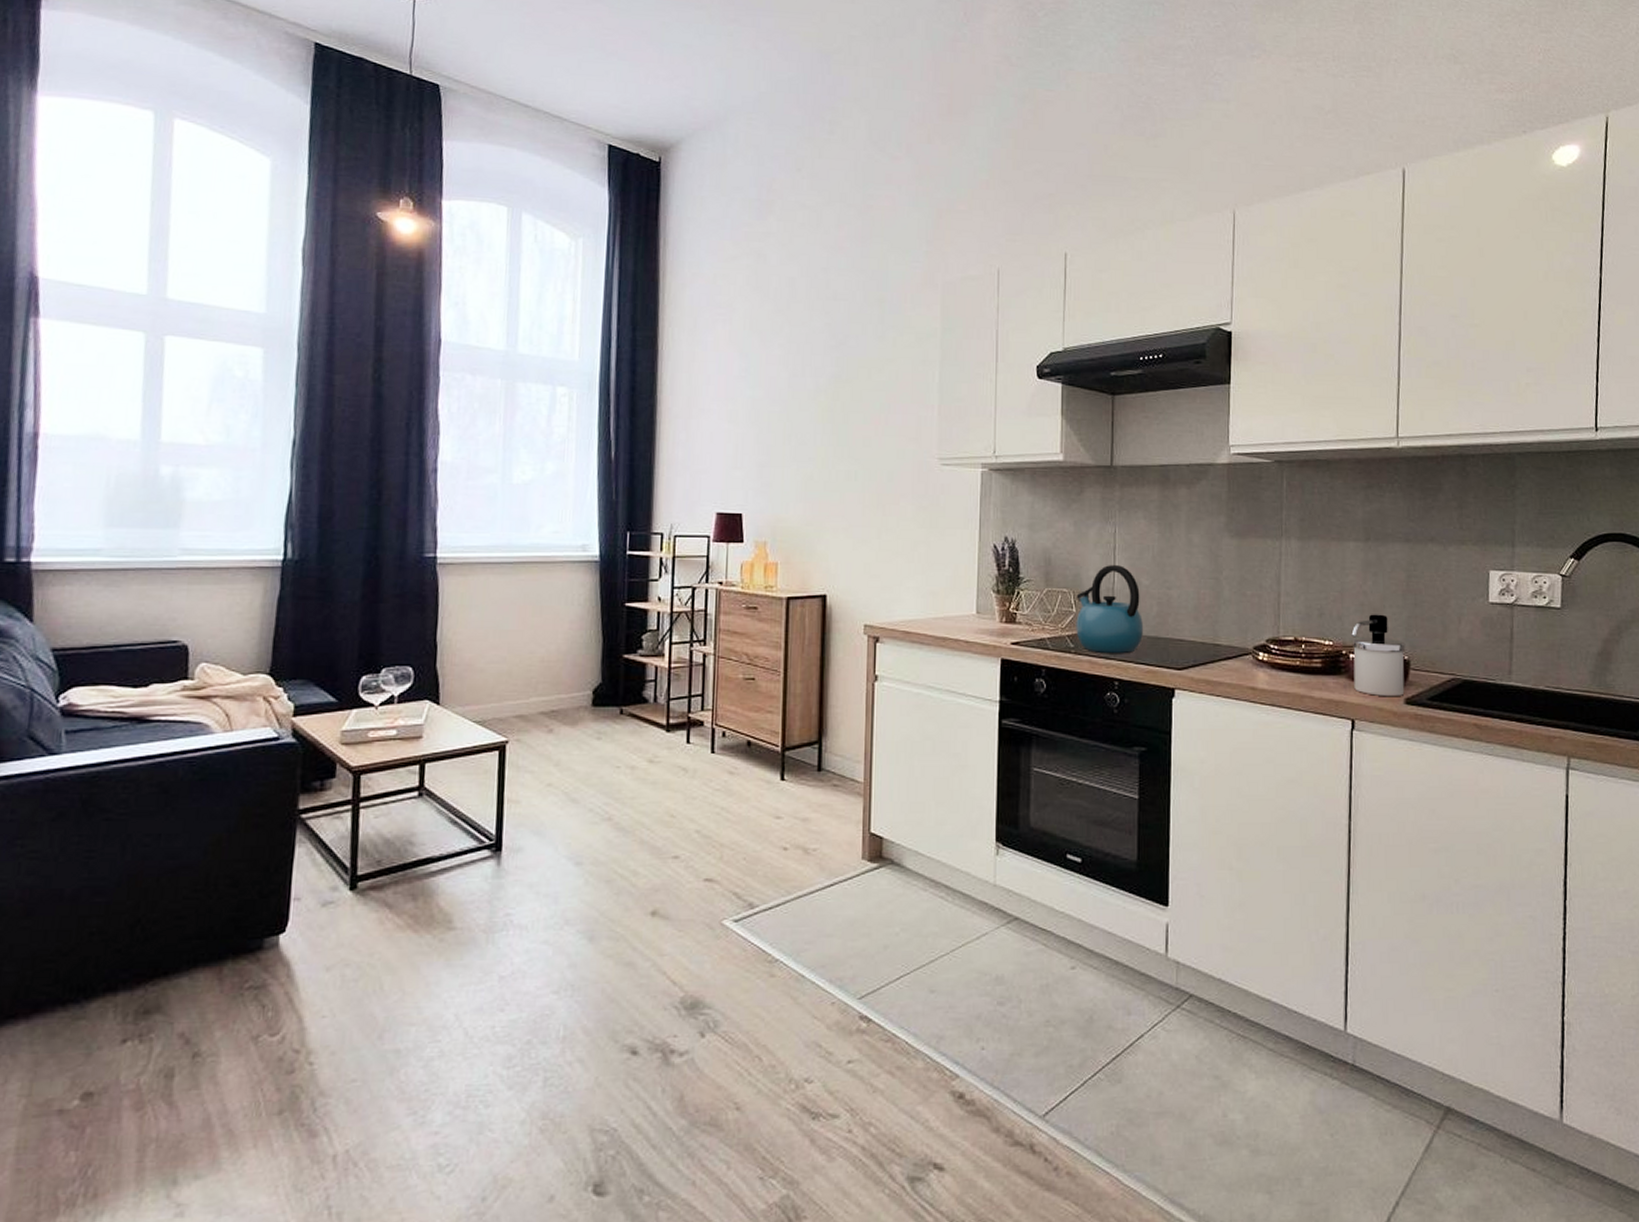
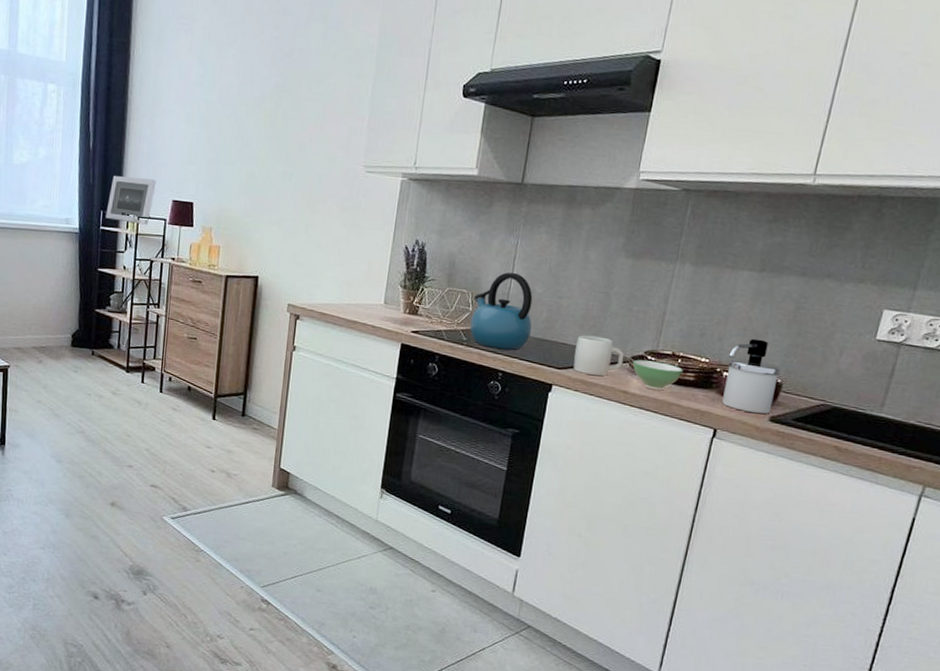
picture frame: none [633,489,695,545] -> present [106,176,156,225]
mug: none [1192,628,1246,674] -> present [573,335,625,377]
bowl: none [1255,650,1309,683] -> present [632,359,684,391]

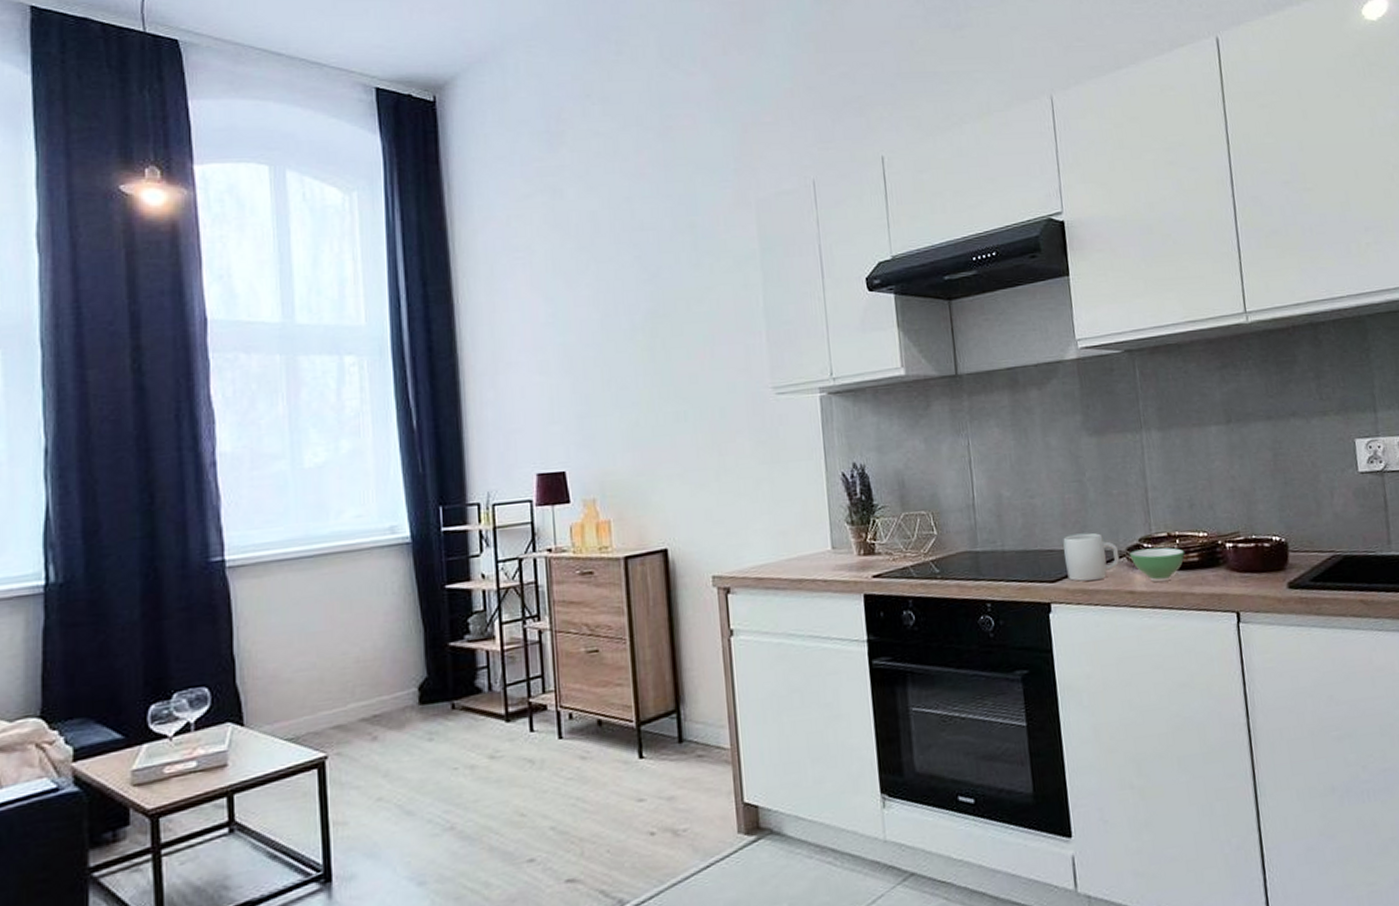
picture frame: present [106,176,156,225] -> none [447,452,511,517]
kettle: present [470,272,533,351] -> none [935,479,1011,576]
soap dispenser: present [722,339,782,415] -> none [1224,497,1287,584]

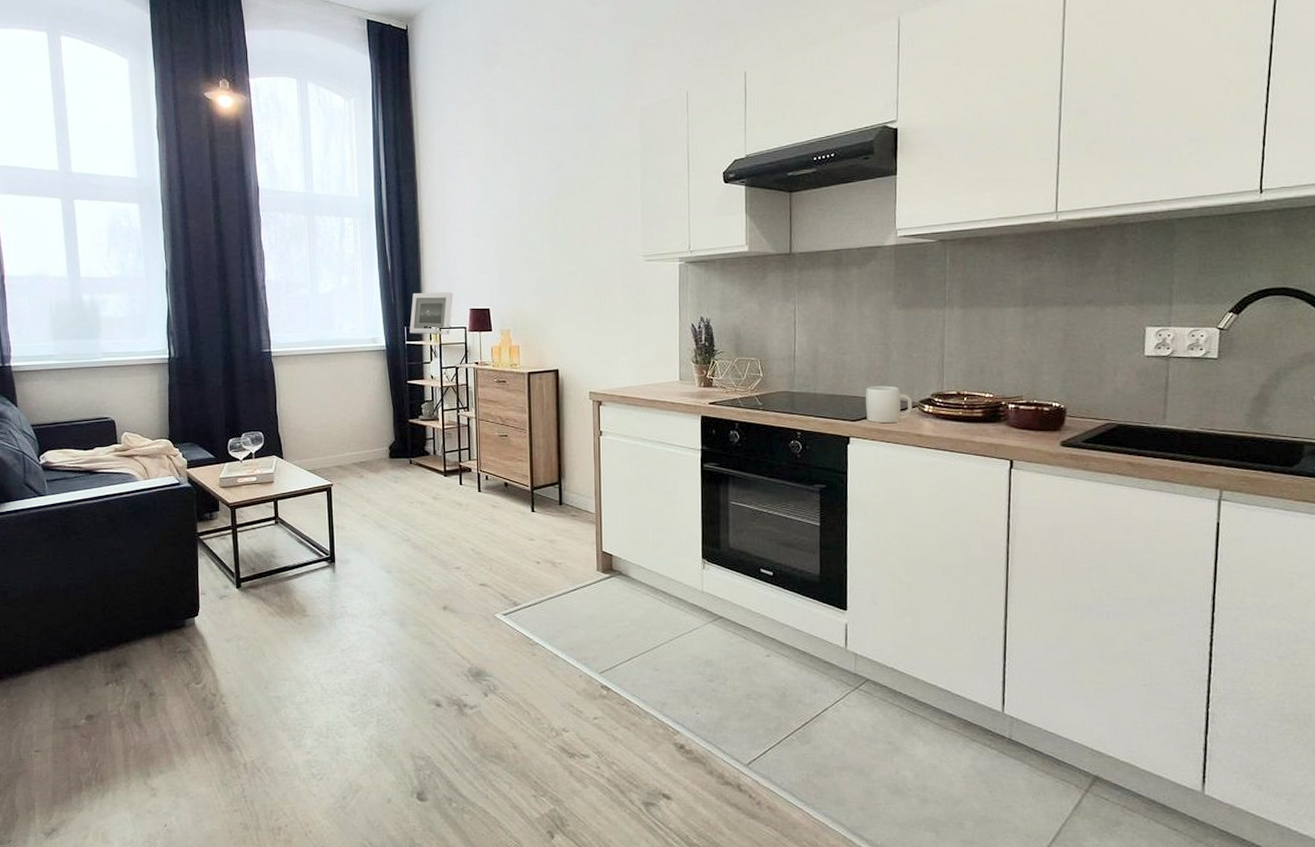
picture frame: none [447,452,511,517] -> present [409,292,453,335]
bowl: present [1129,547,1185,583] -> none [921,402,971,430]

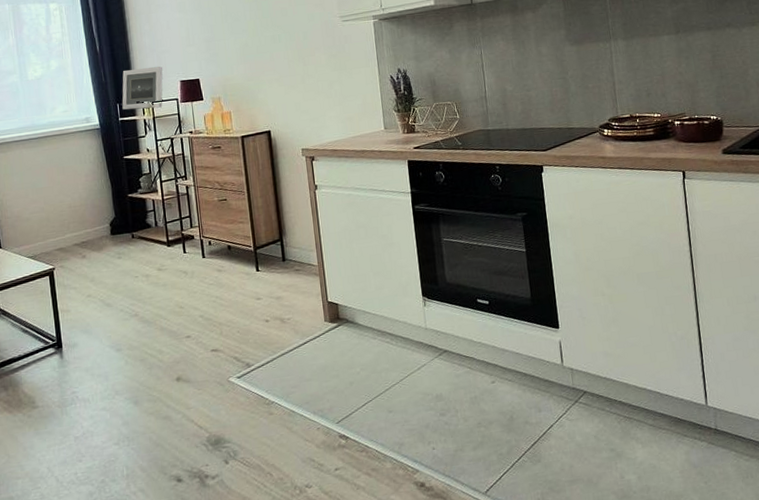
mug: present [865,386,913,424] -> none [551,115,594,150]

